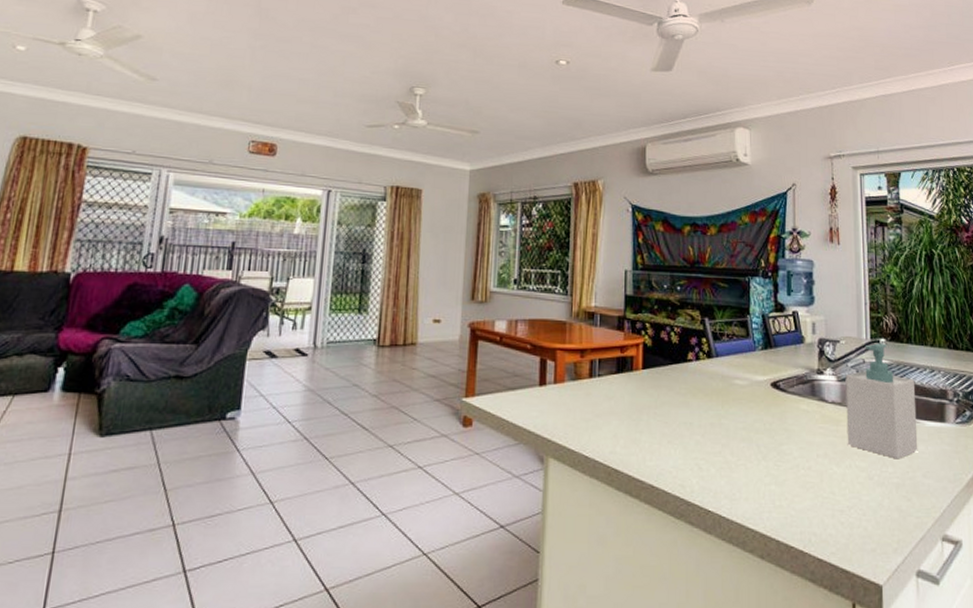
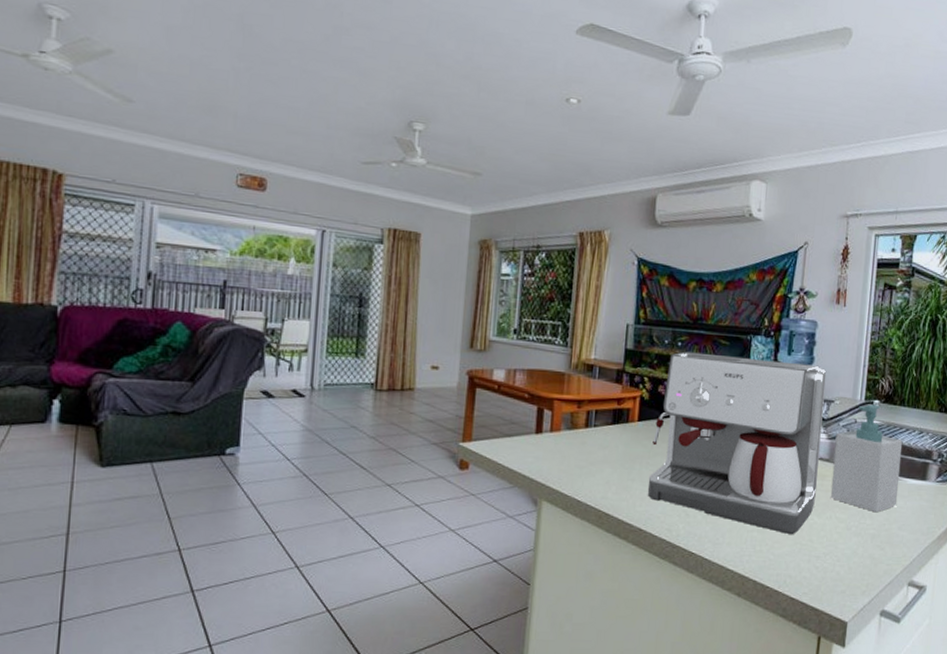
coffee maker: none [657,296,833,487] -> present [648,351,827,535]

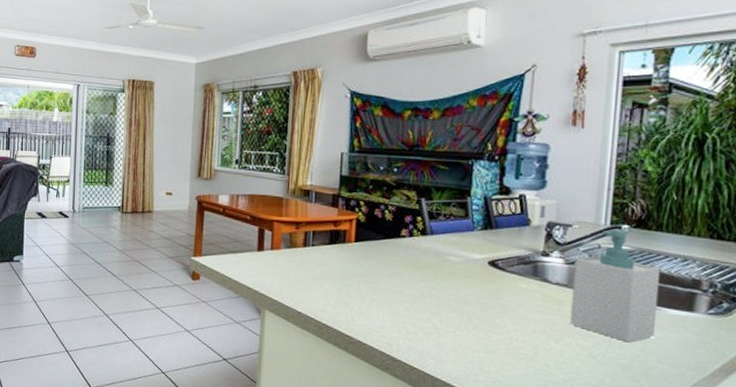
coffee maker: present [648,351,827,535] -> none [366,177,562,359]

